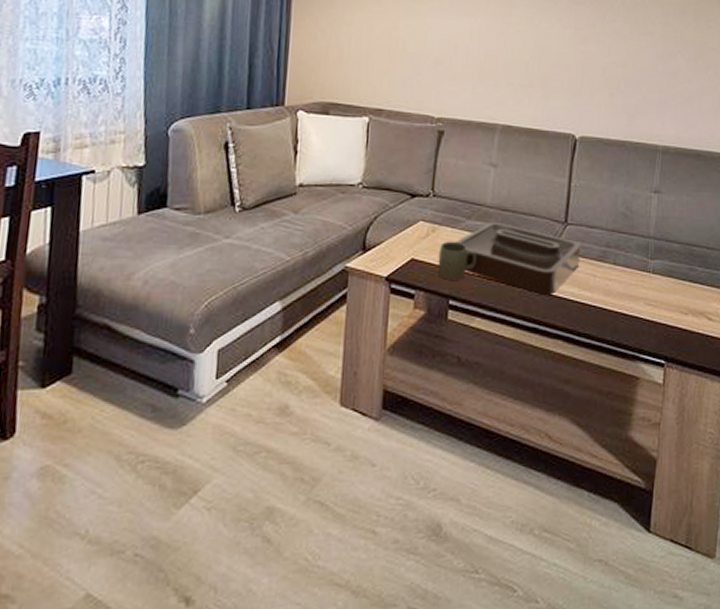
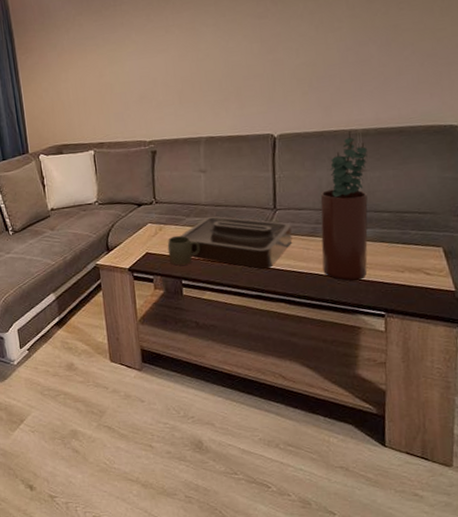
vase: none [606,145,665,319] -> present [320,130,368,281]

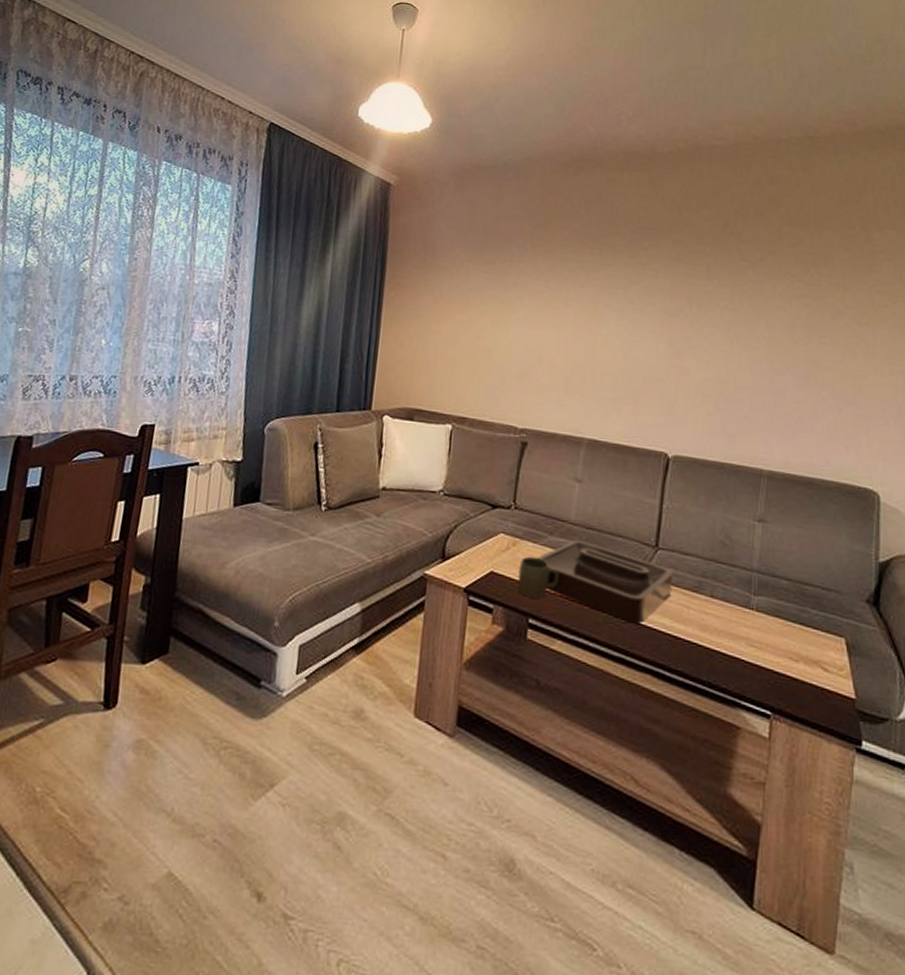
vase: present [320,130,368,281] -> none [702,468,771,662]

